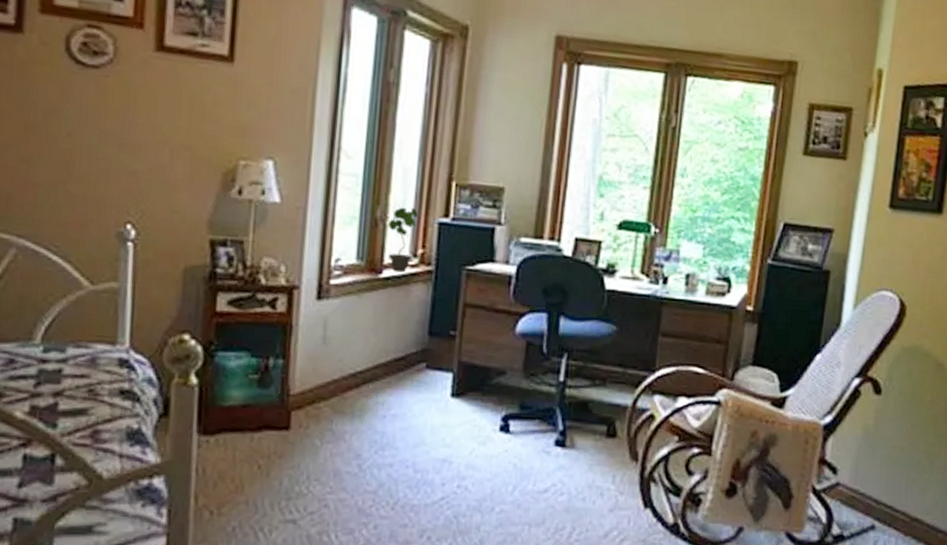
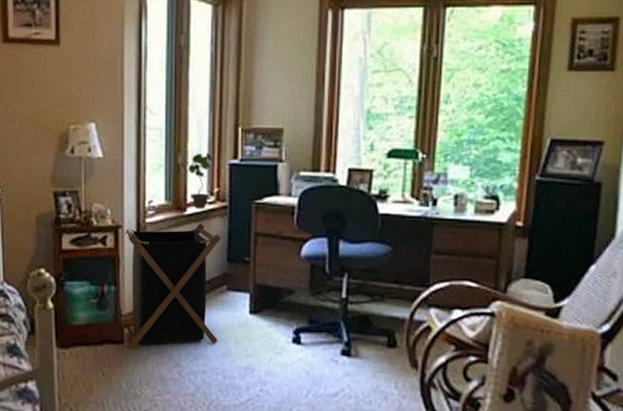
laundry basket: none [289,289,423,437] -> present [122,224,222,349]

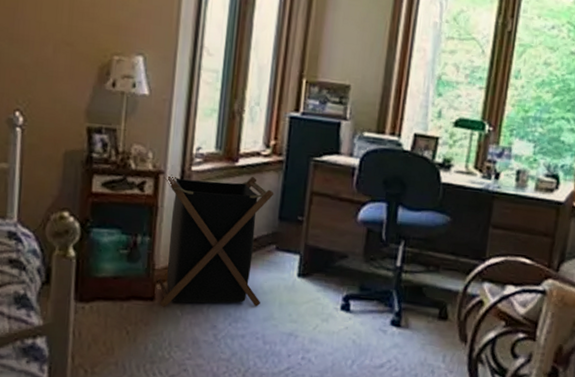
potted plant: present [189,153,212,209] -> none [244,101,272,162]

